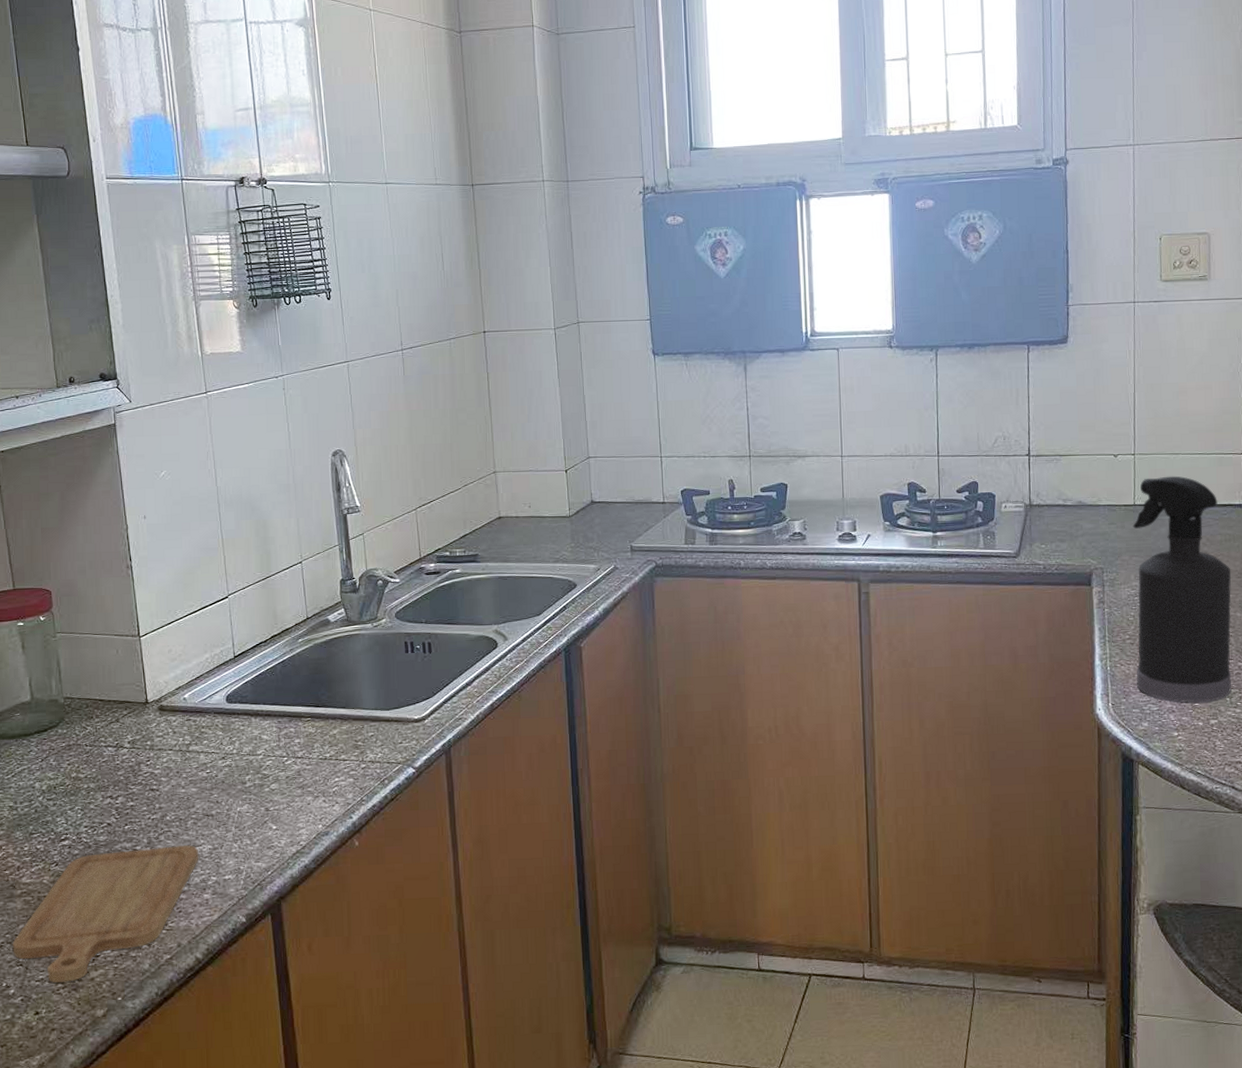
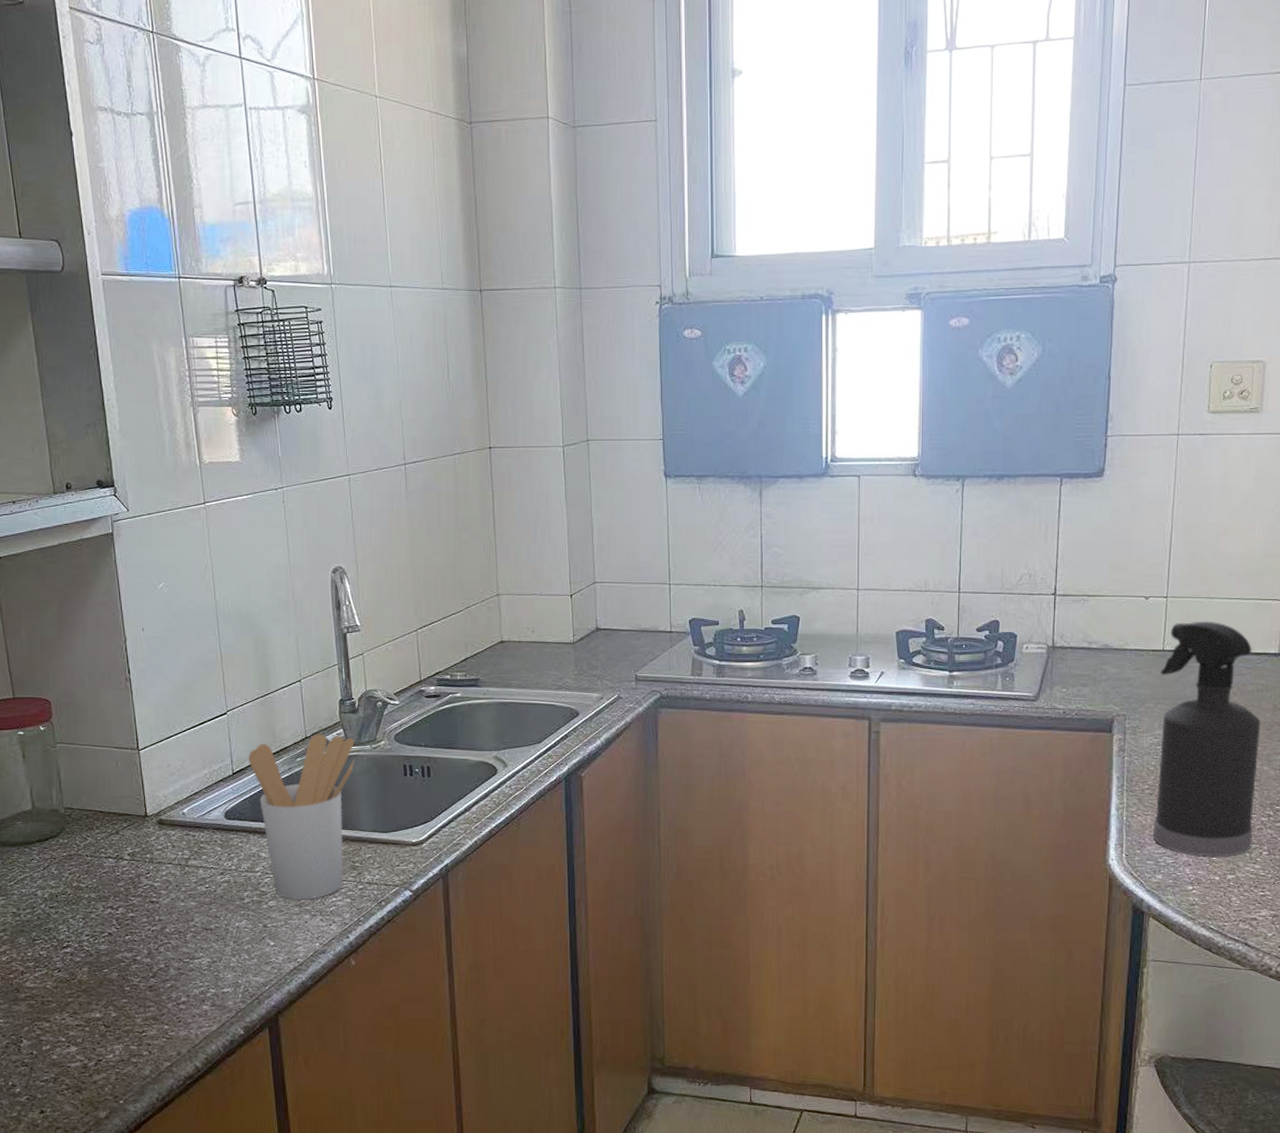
chopping board: present [12,845,199,983] -> none [17,958,198,1085]
utensil holder: none [250,613,356,782] -> present [248,733,355,900]

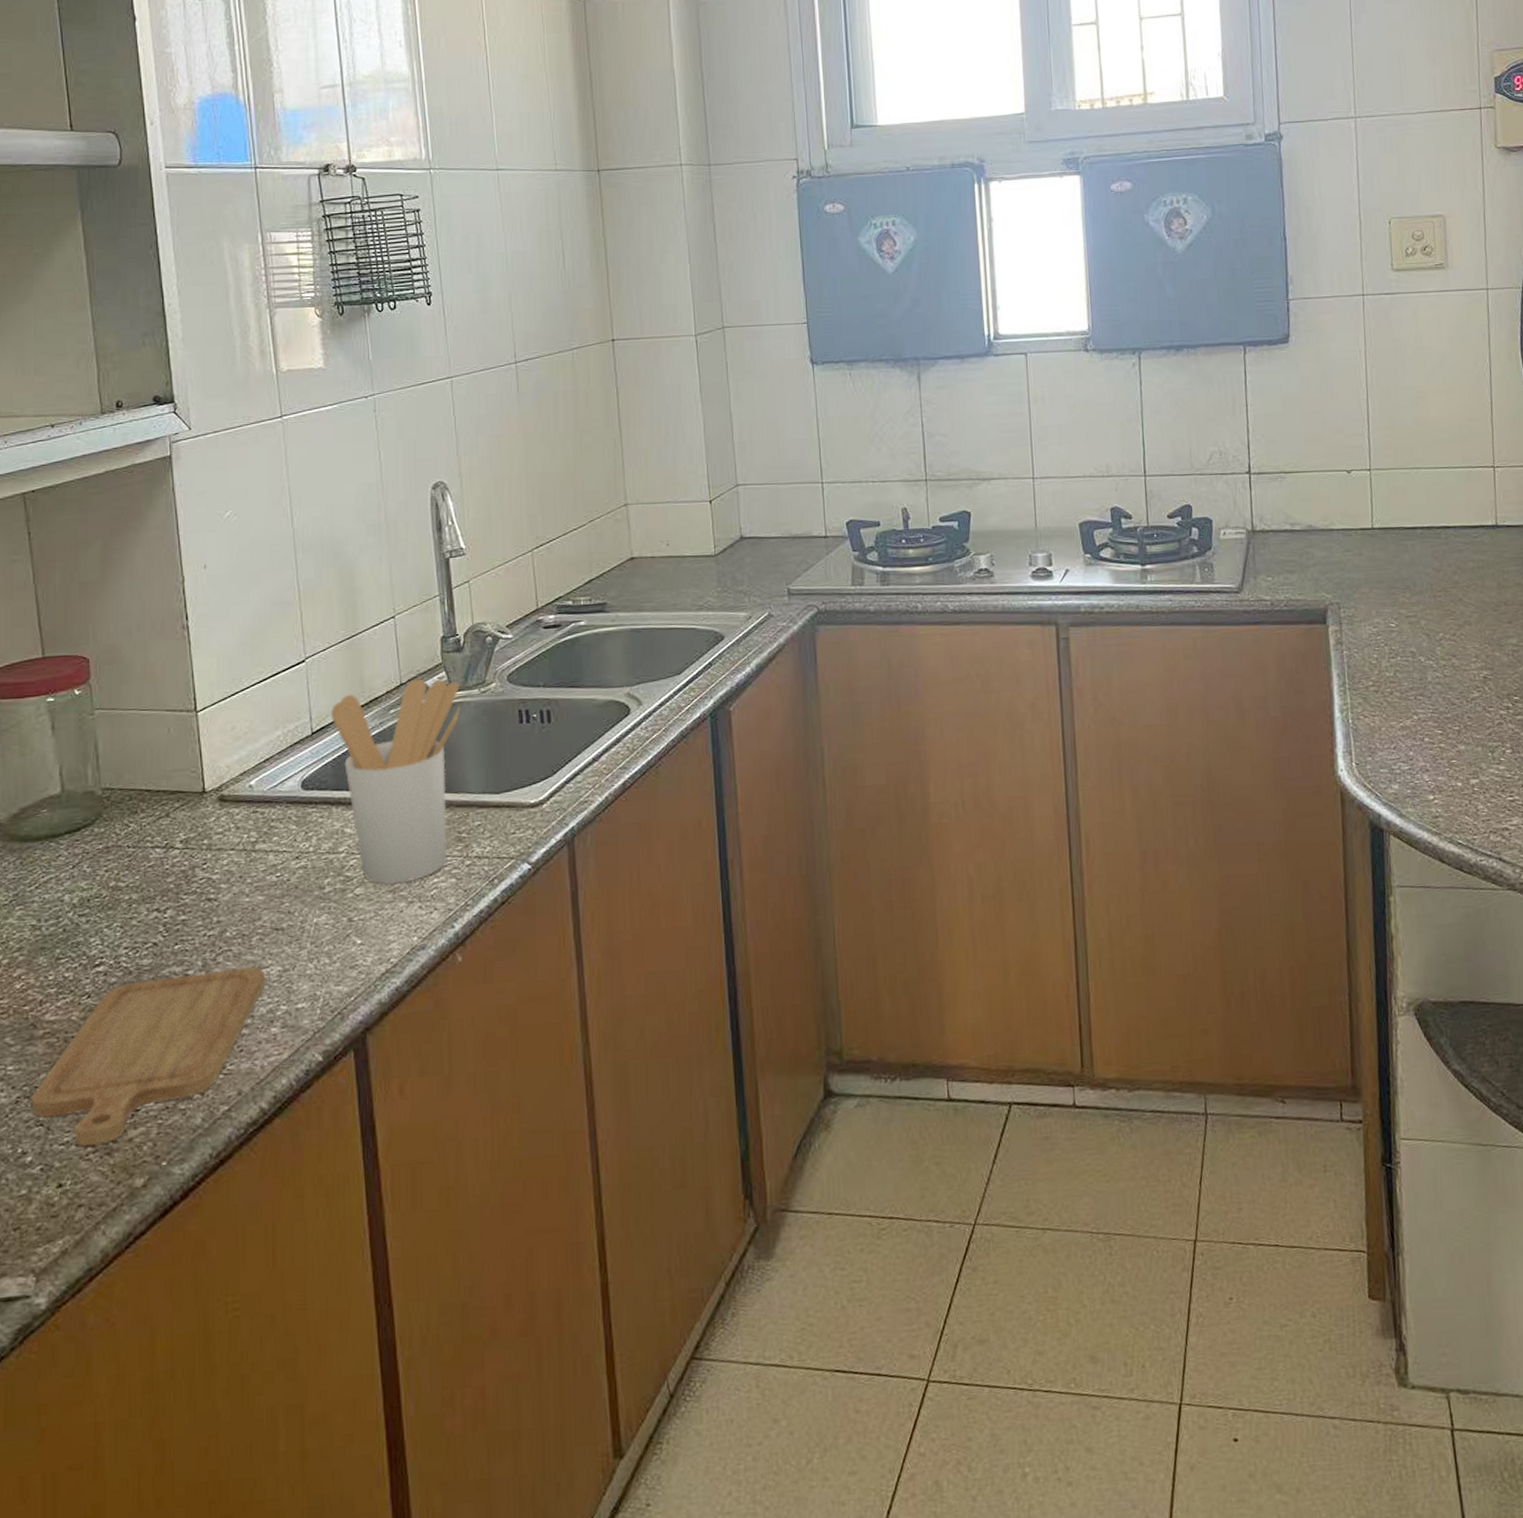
chopping board: none [17,958,198,1085] -> present [31,967,266,1146]
spray bottle: present [1152,621,1261,857] -> none [1371,493,1493,760]

